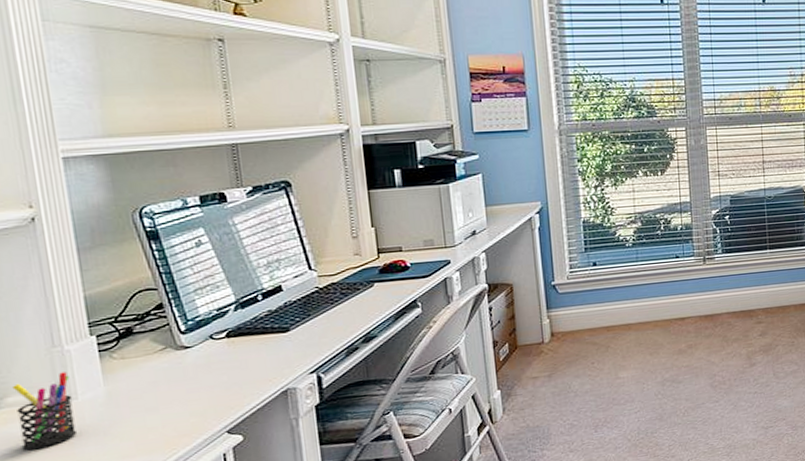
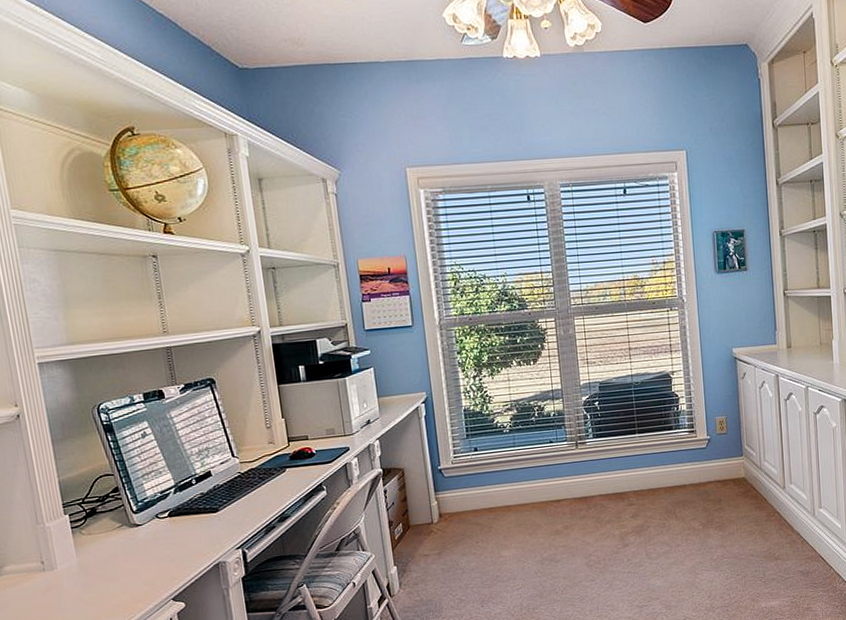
pen holder: present [11,372,76,451] -> none [8,545,57,612]

